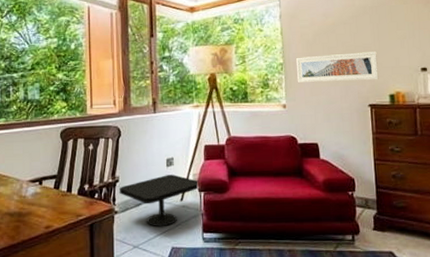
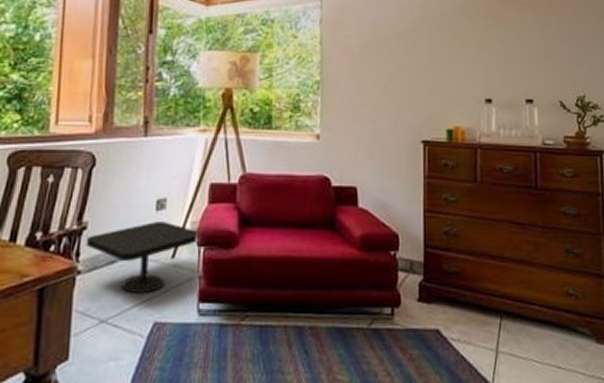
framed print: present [296,51,379,82] -> none [336,74,435,111]

